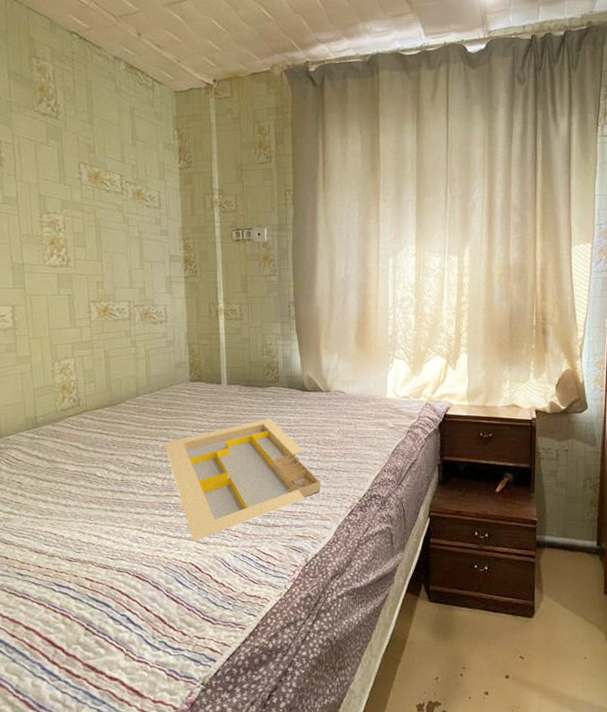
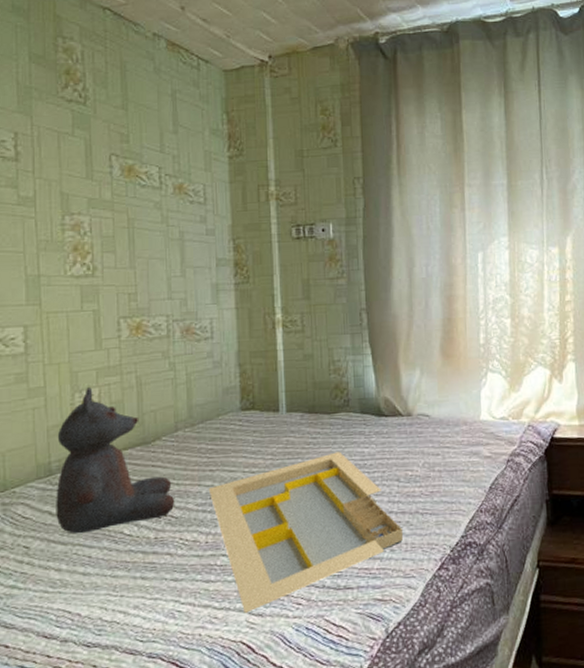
teddy bear: none [41,358,137,474] -> present [56,387,175,534]

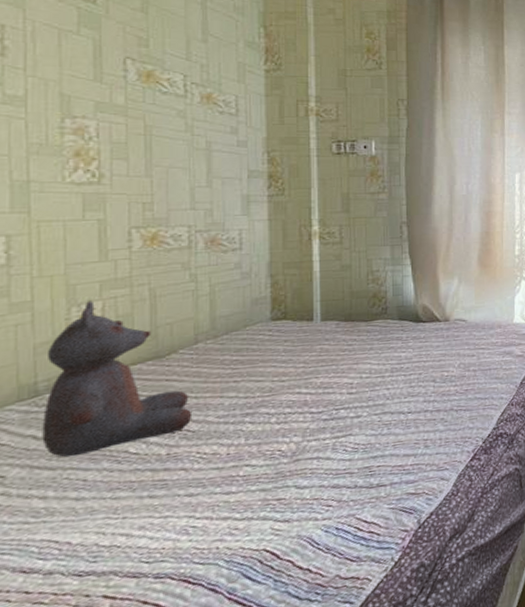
serving tray: present [208,452,403,613] -> none [231,357,437,521]

